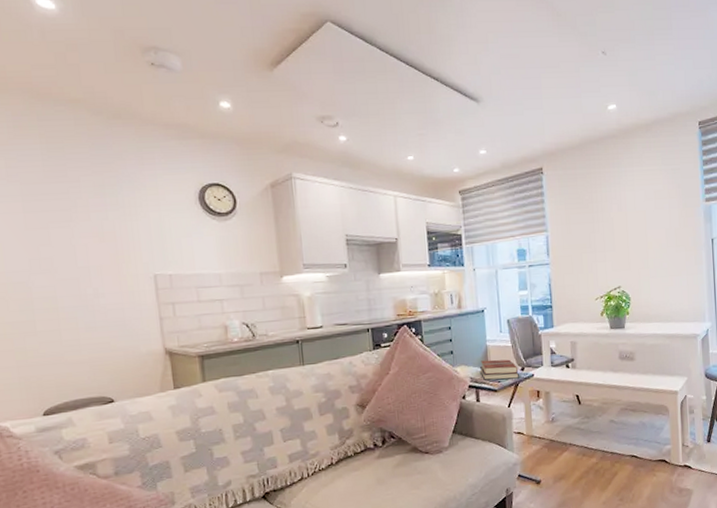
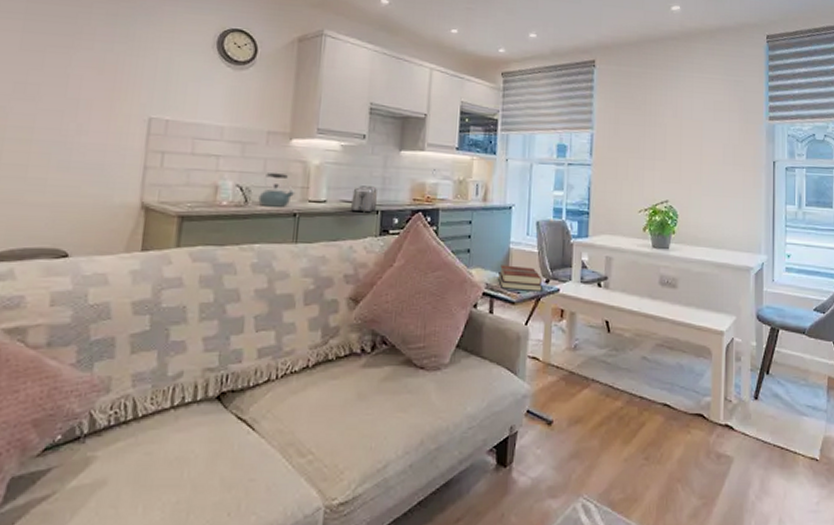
kettle: none [263,308,295,339] -> present [258,173,296,208]
toaster: none [344,308,366,334] -> present [350,185,377,214]

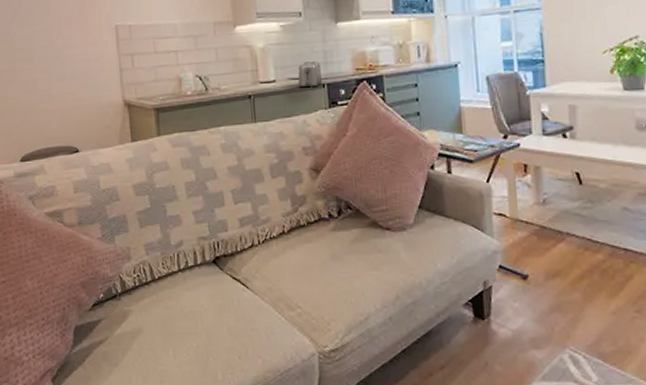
kettle: present [258,173,296,208] -> none [216,60,247,93]
books: present [497,265,542,291] -> none [451,124,501,149]

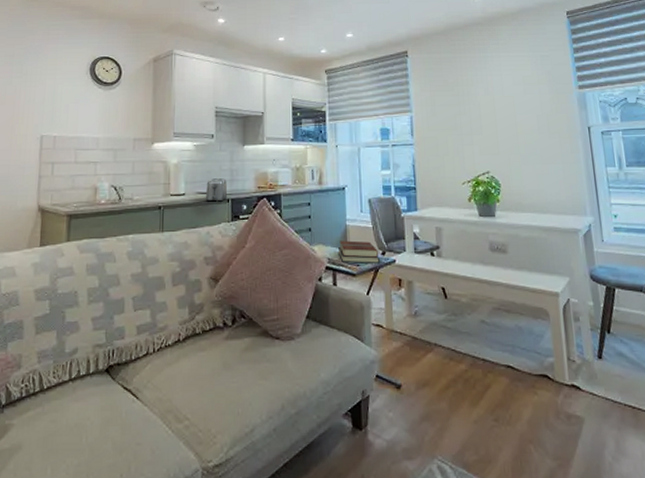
books: none [451,124,501,149] -> present [337,240,380,264]

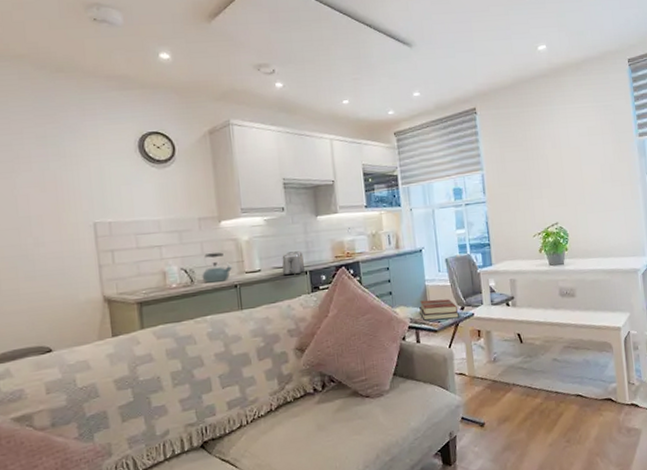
kettle: none [130,173,159,203] -> present [202,252,233,284]

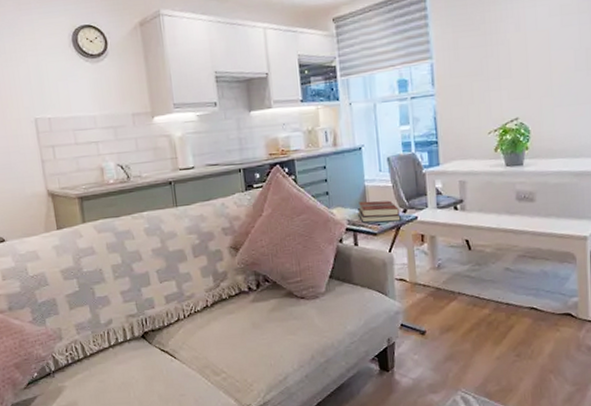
kettle: present [202,252,233,284] -> none [137,149,167,180]
toaster: present [282,251,305,277] -> none [215,148,238,175]

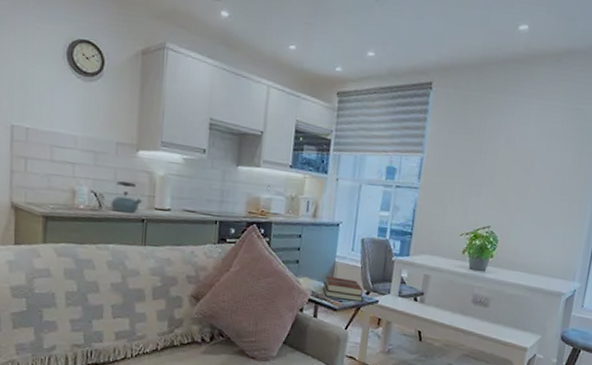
kettle: none [137,149,167,180] -> present [111,181,143,214]

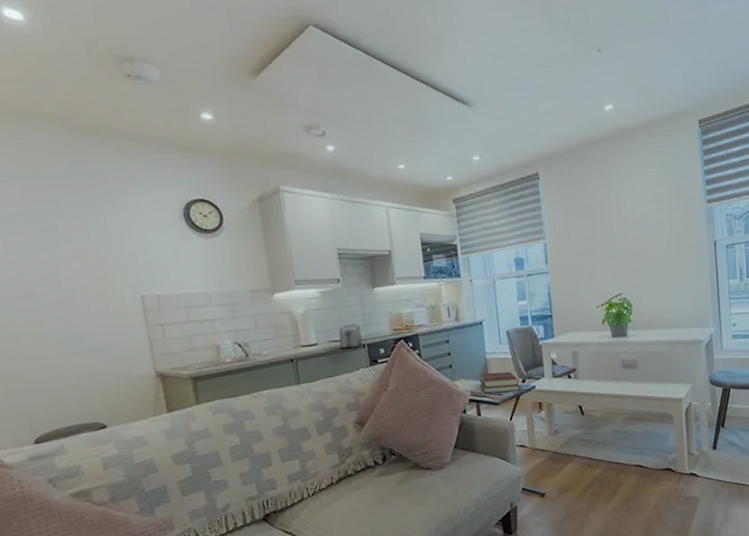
kettle: present [111,181,143,214] -> none [256,326,288,358]
toaster: none [191,197,216,224] -> present [338,324,362,351]

